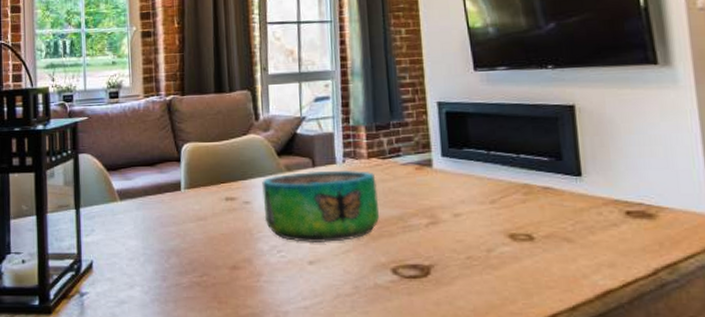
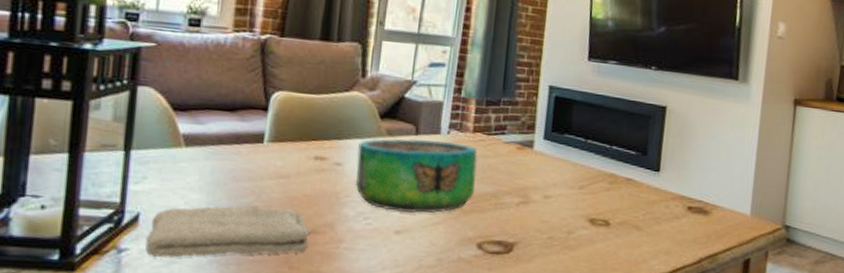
washcloth: none [100,247,233,298] -> present [145,205,312,258]

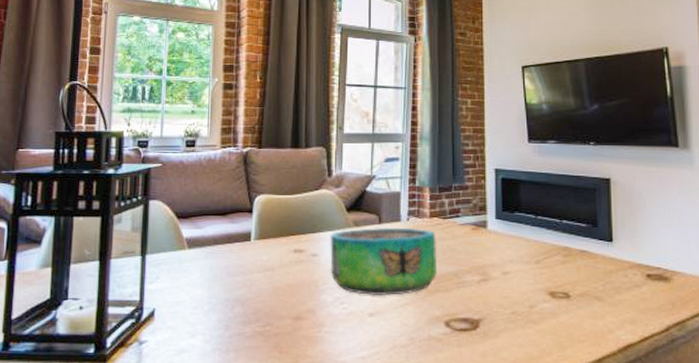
washcloth: present [145,205,312,258] -> none [161,296,296,347]

